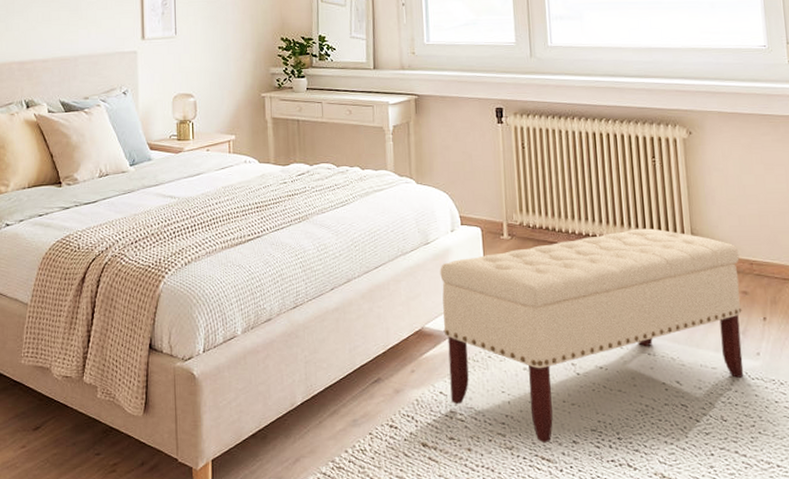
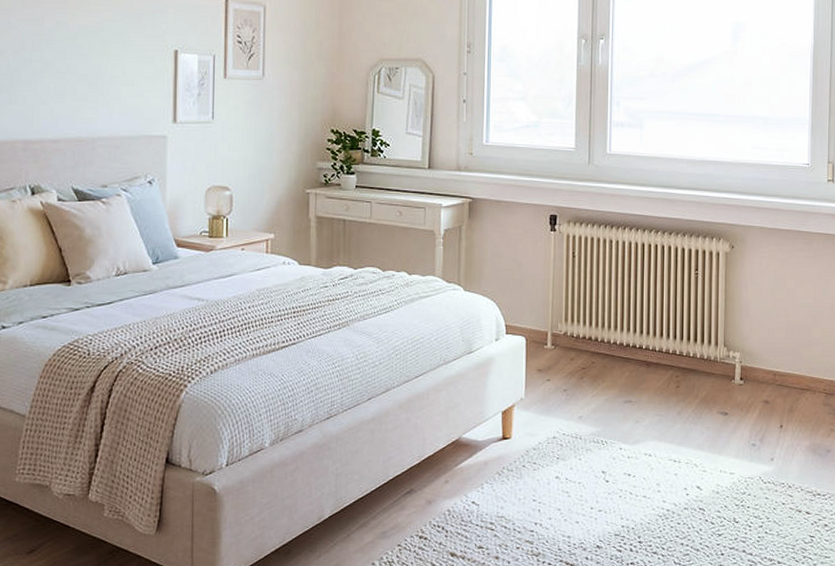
bench: present [440,228,744,444] -> none [480,339,765,549]

